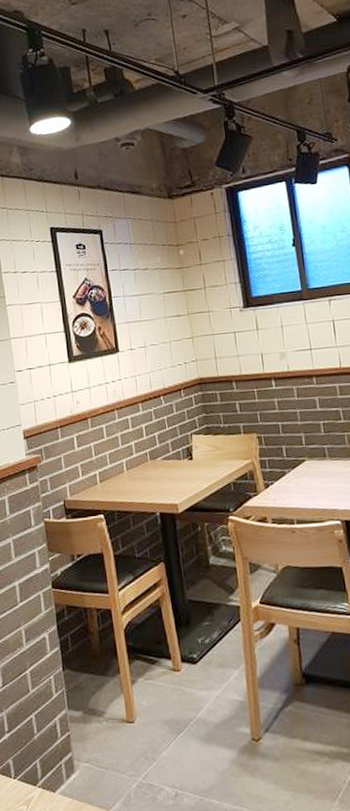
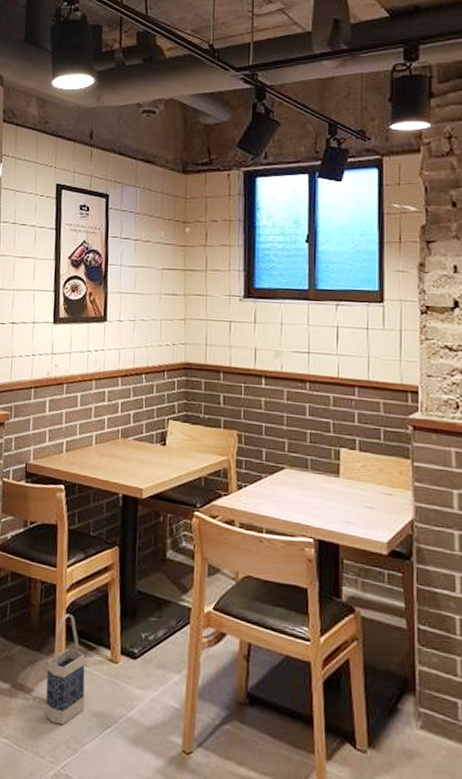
bag: none [113,634,156,739] -> present [45,613,86,726]

